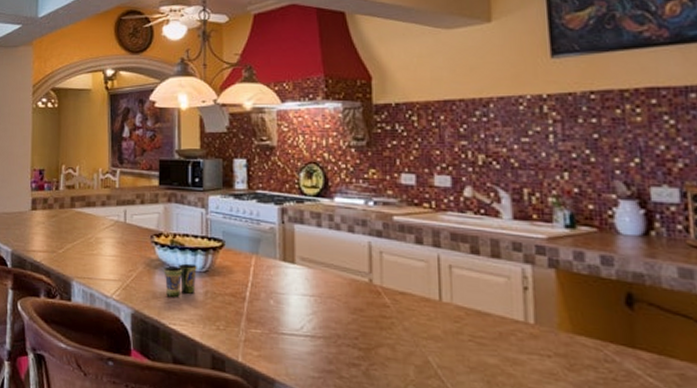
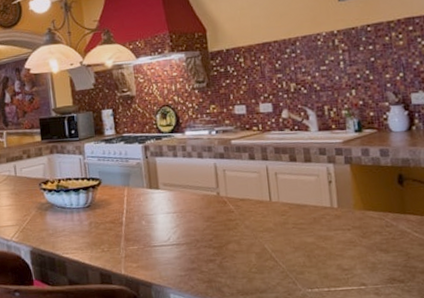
cup: present [164,263,197,297] -> none [53,202,81,232]

